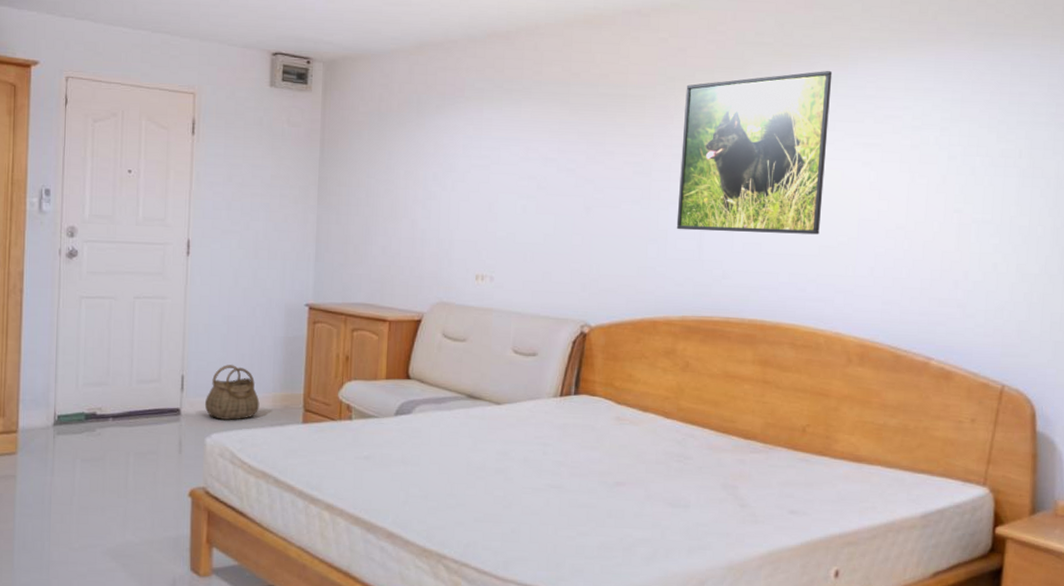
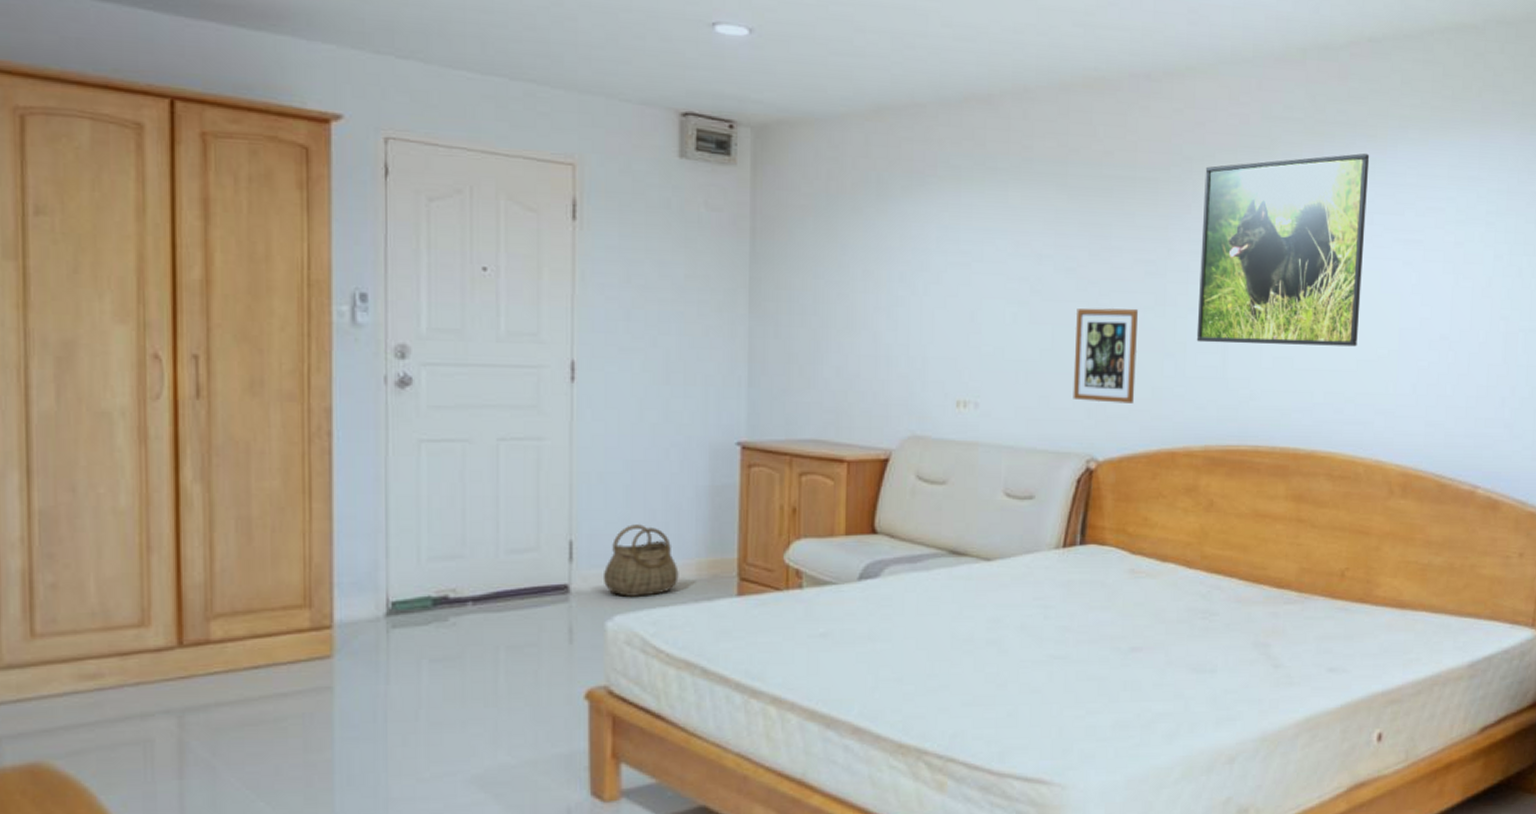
picture frame: none [570,201,626,280] -> present [1073,308,1138,403]

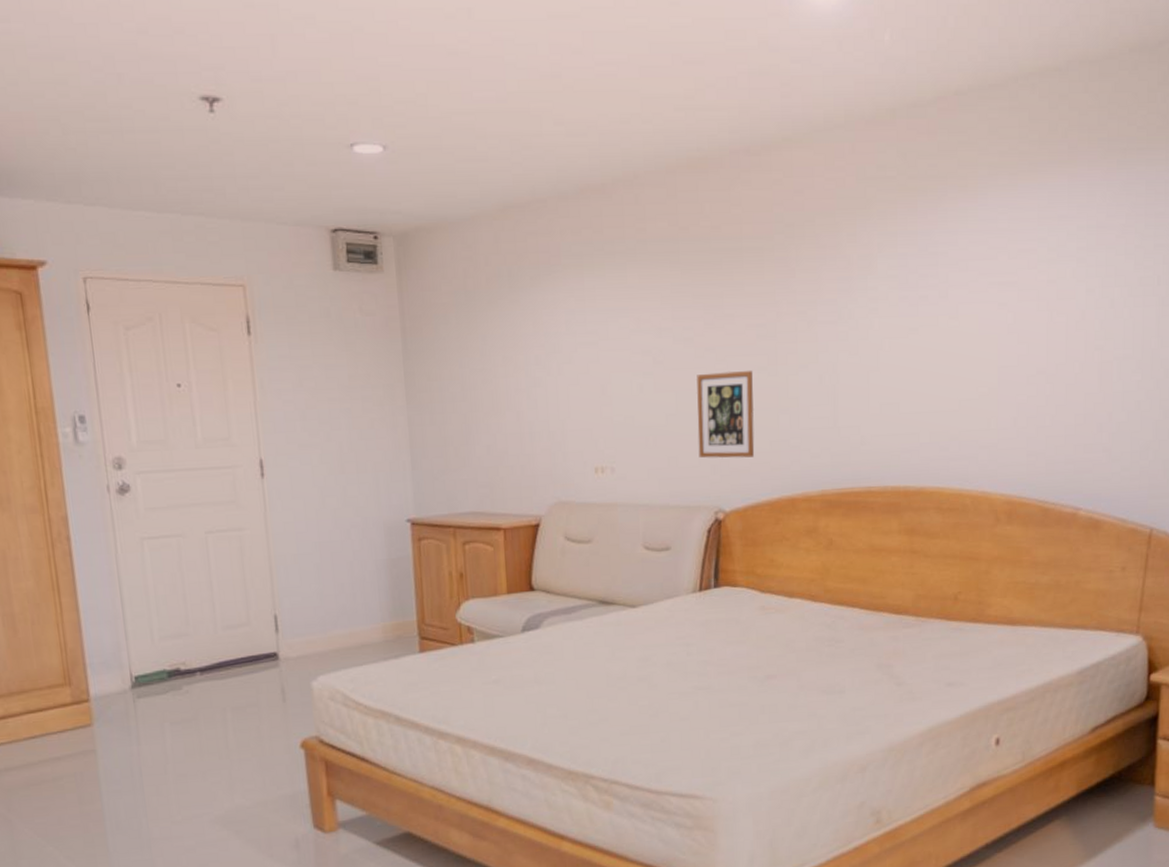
basket: present [602,524,679,597] -> none [305,597,369,660]
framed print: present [1196,153,1370,347] -> none [806,203,962,396]

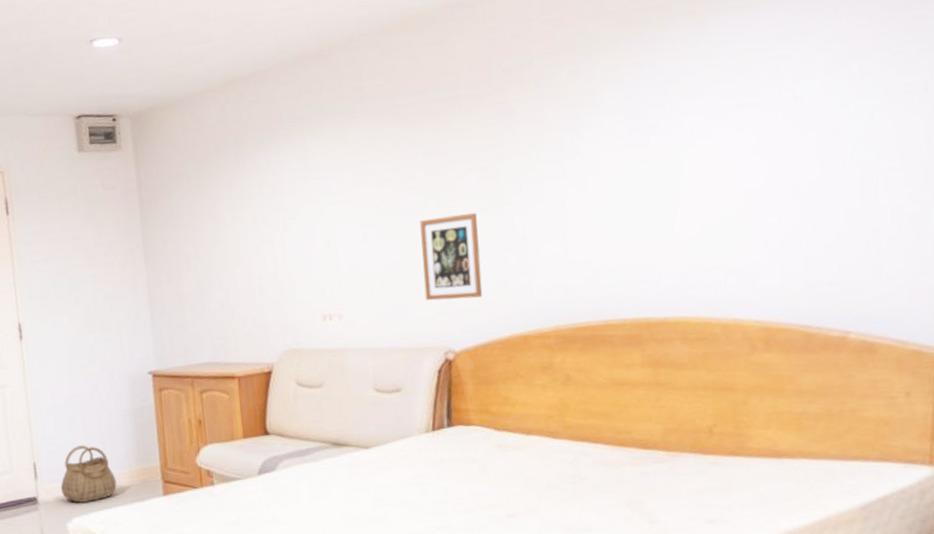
basket: none [305,597,369,660] -> present [60,445,117,503]

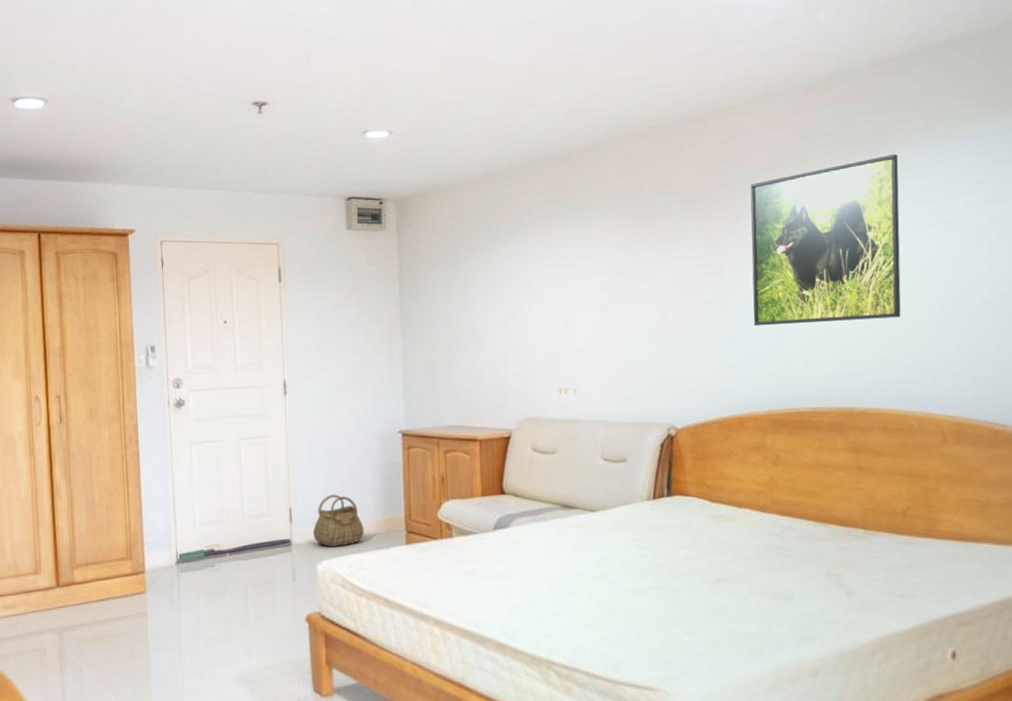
picture frame: present [420,212,483,301] -> none [650,304,704,382]
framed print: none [525,30,699,234] -> present [750,153,901,326]

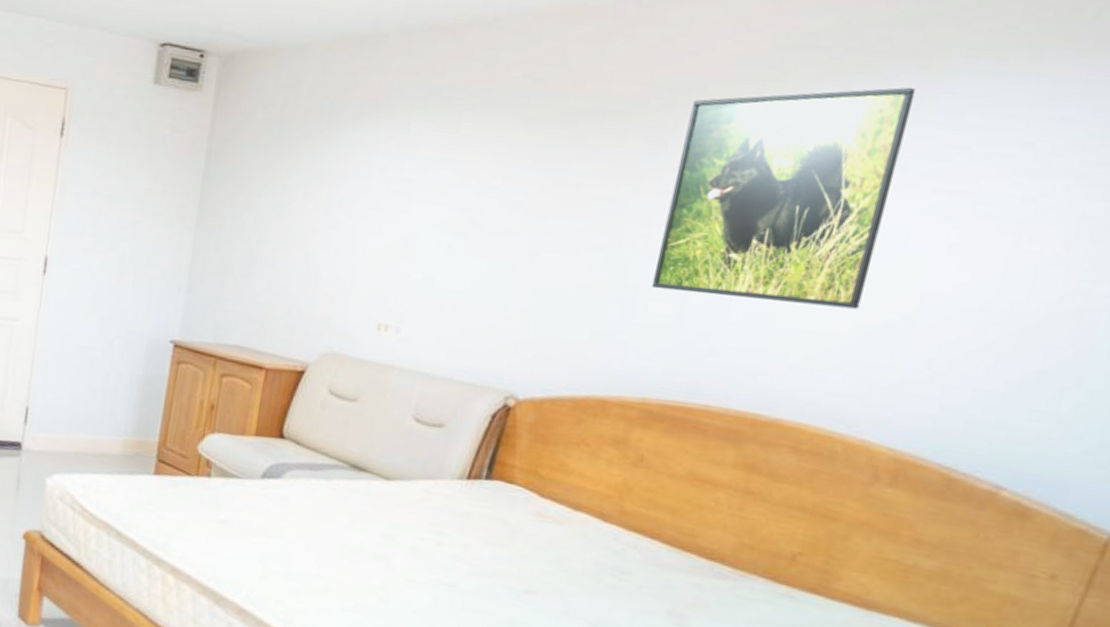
basket: present [312,494,364,547] -> none [48,400,109,462]

